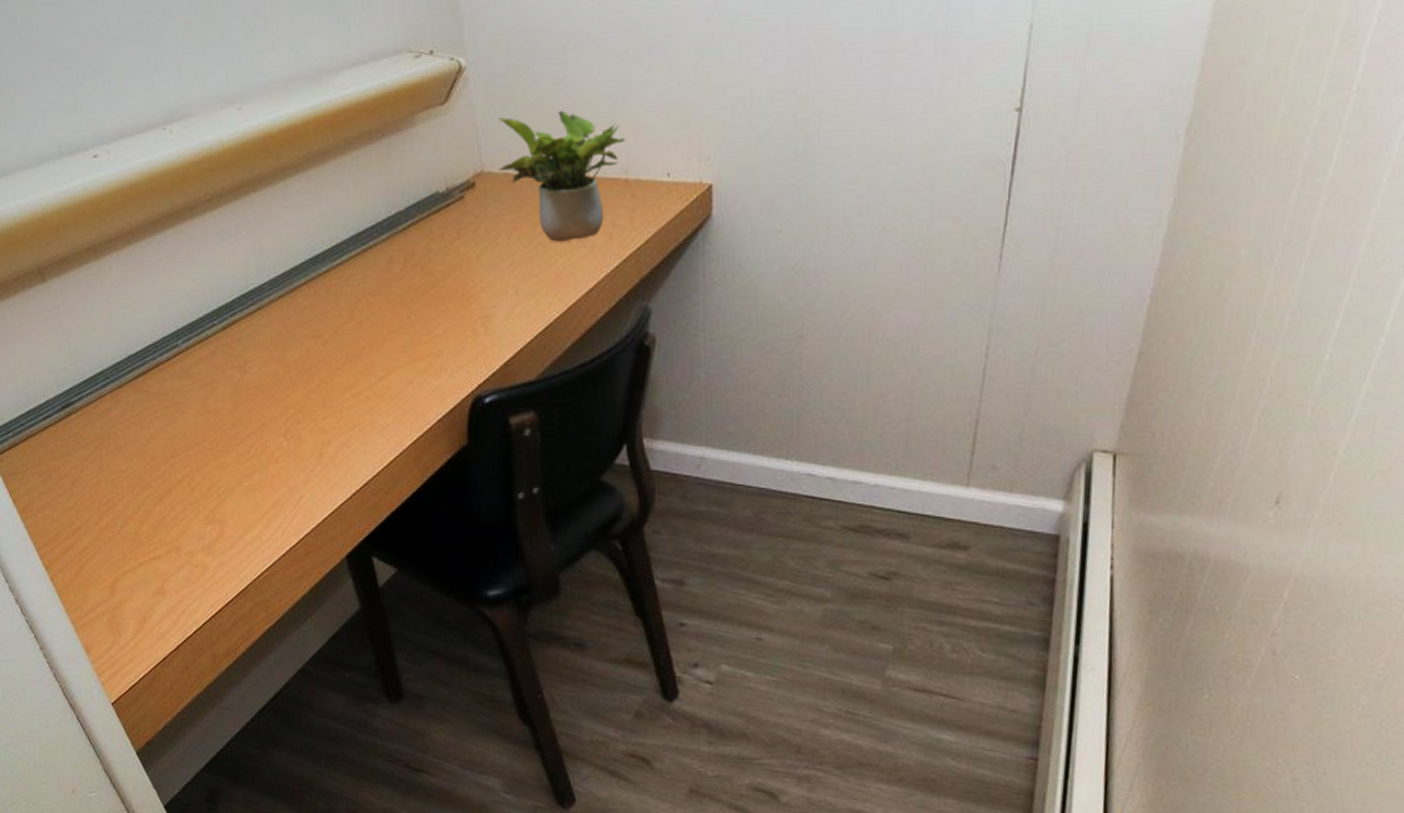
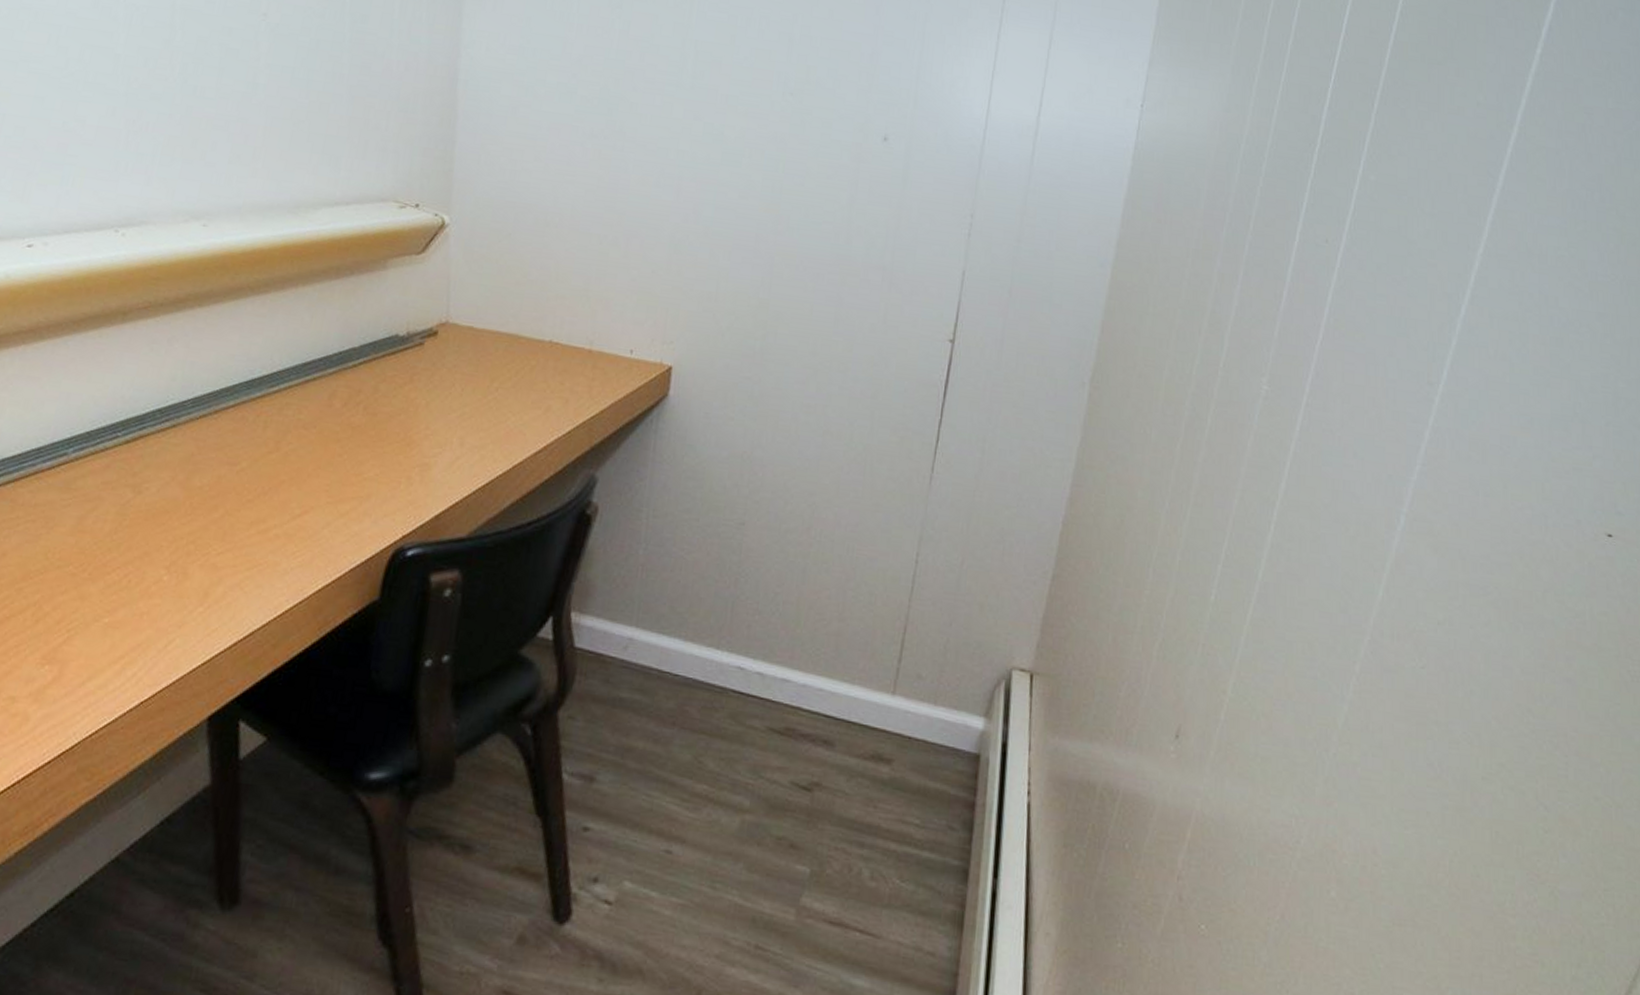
potted plant: present [498,110,625,242] -> none [464,275,594,401]

